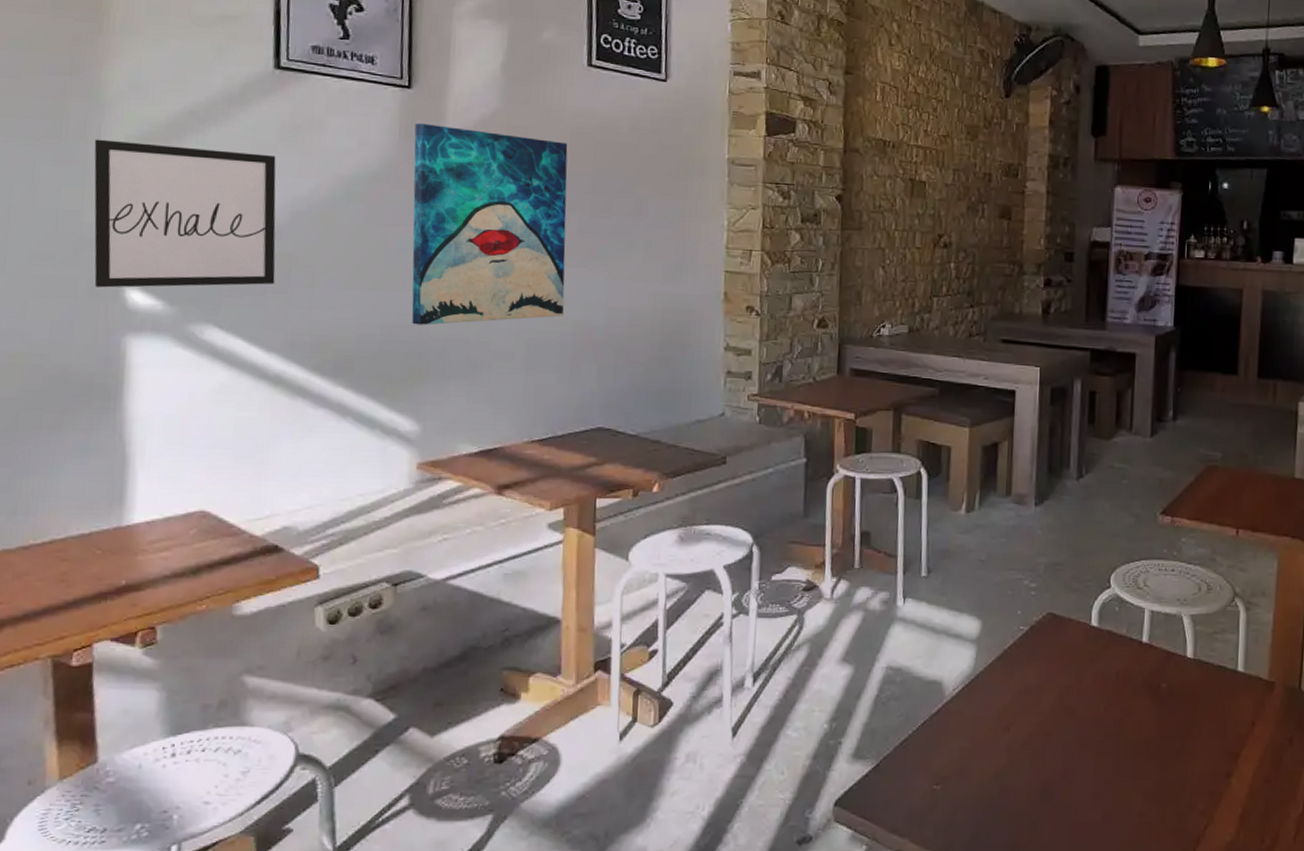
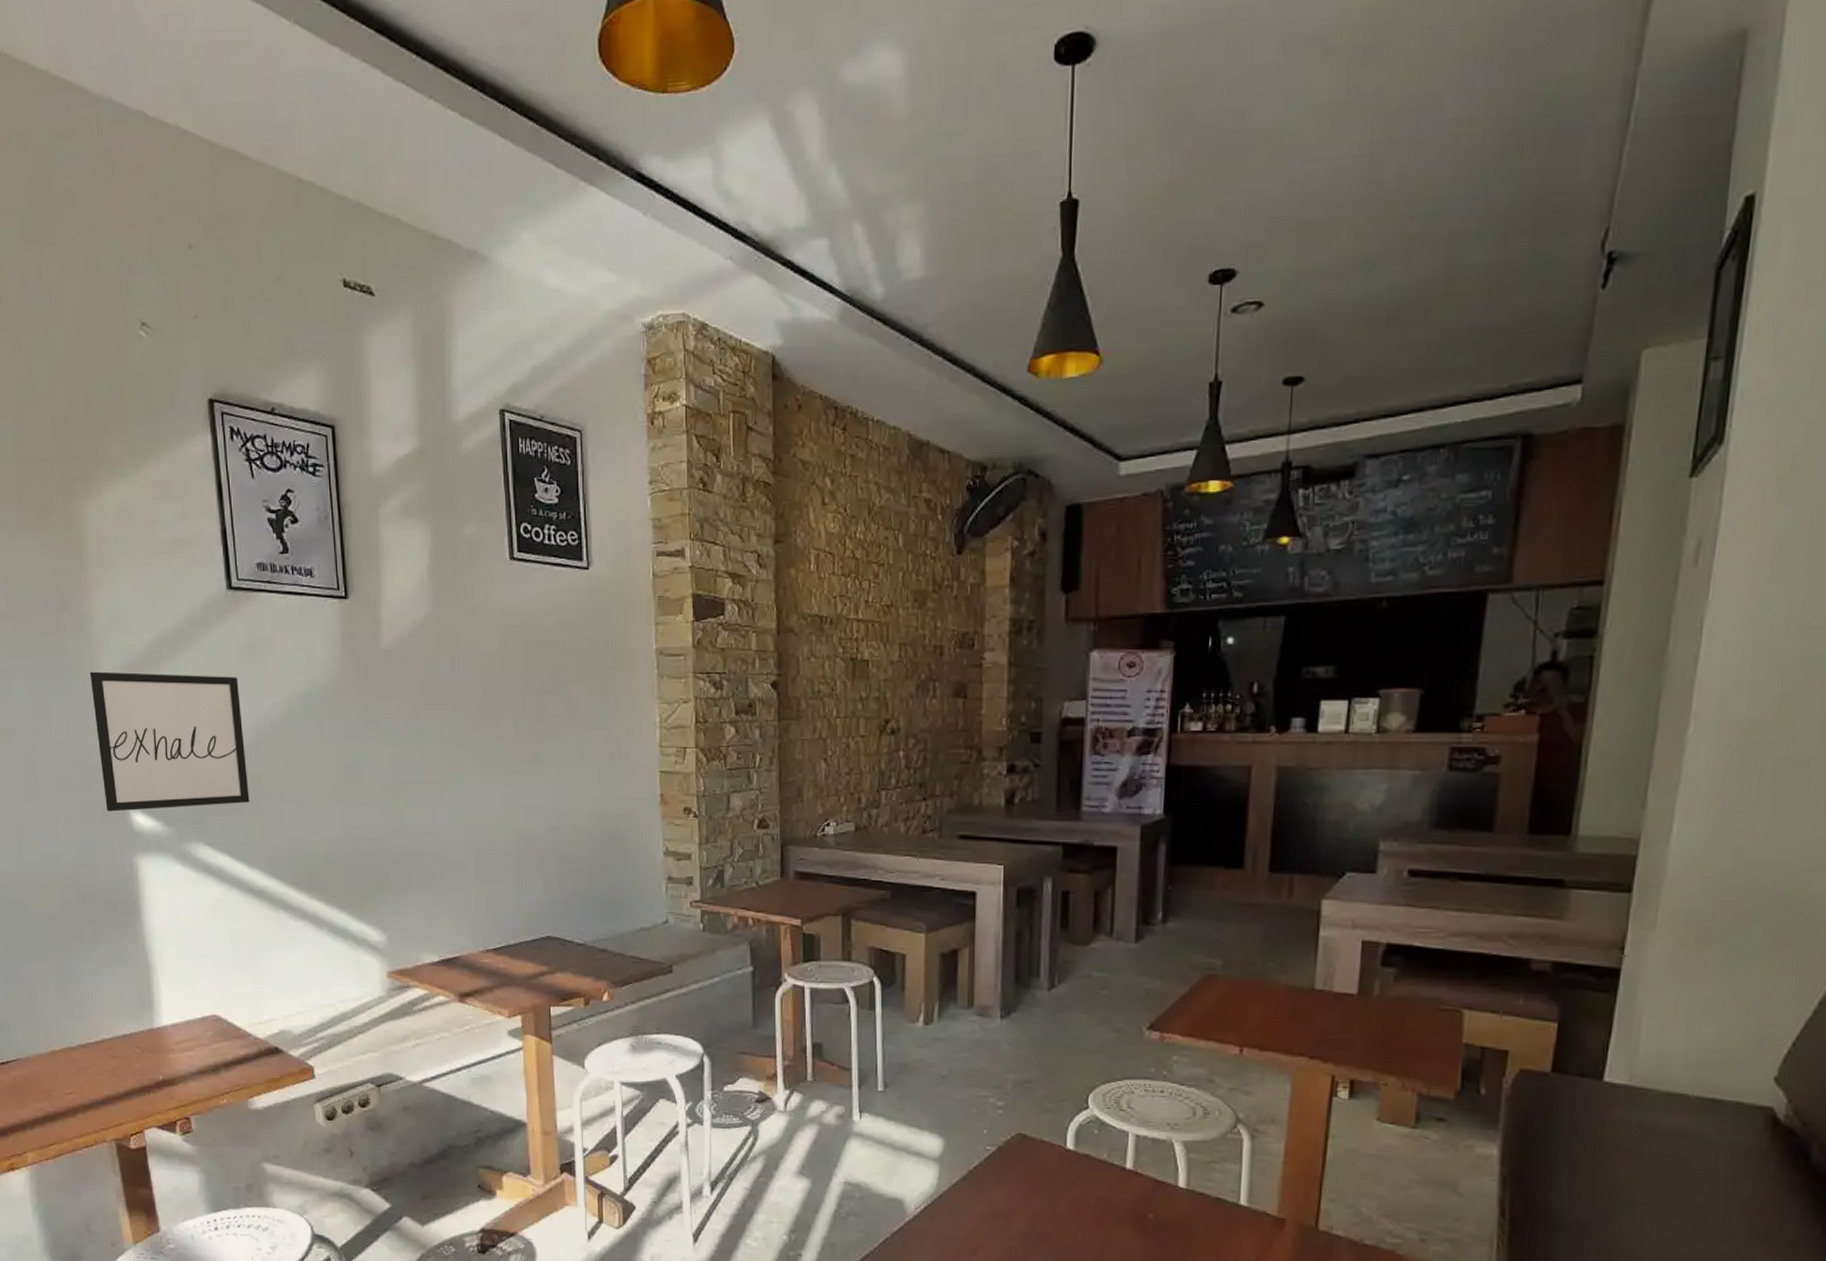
wall art: present [411,122,568,325] -> none [355,633,506,838]

